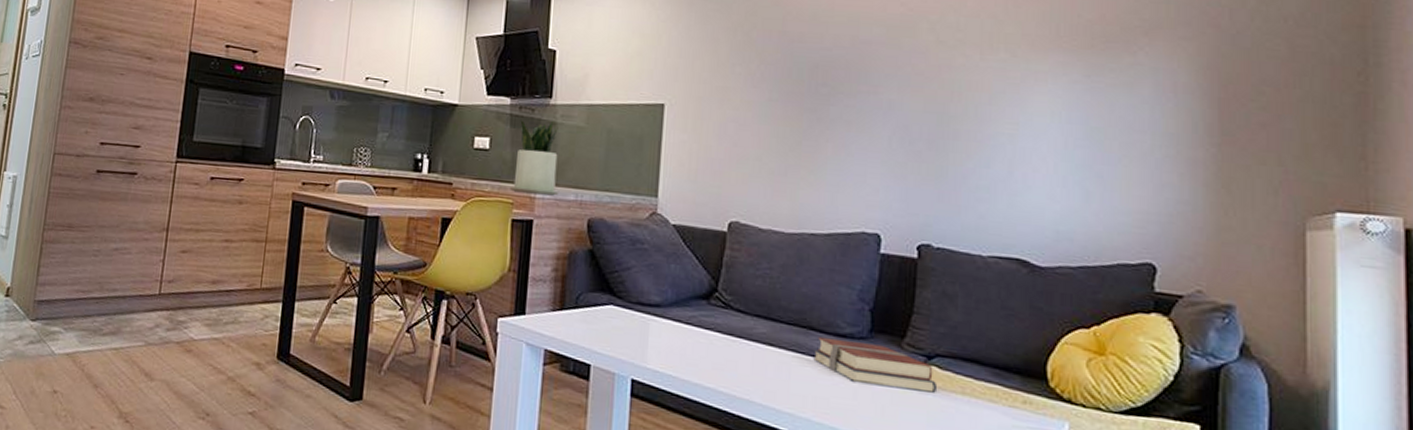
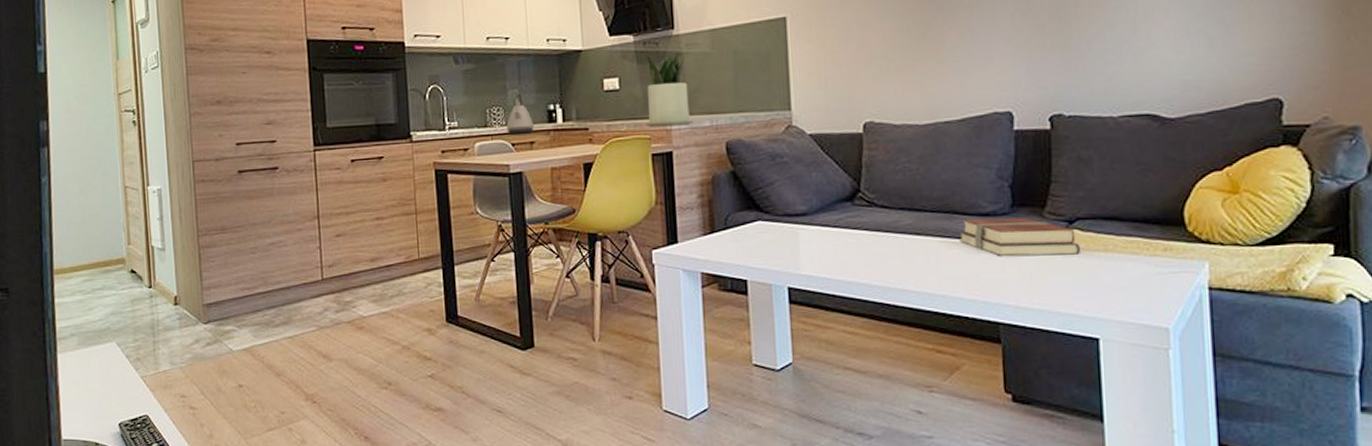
kettle: none [371,135,399,181] -> present [506,91,535,136]

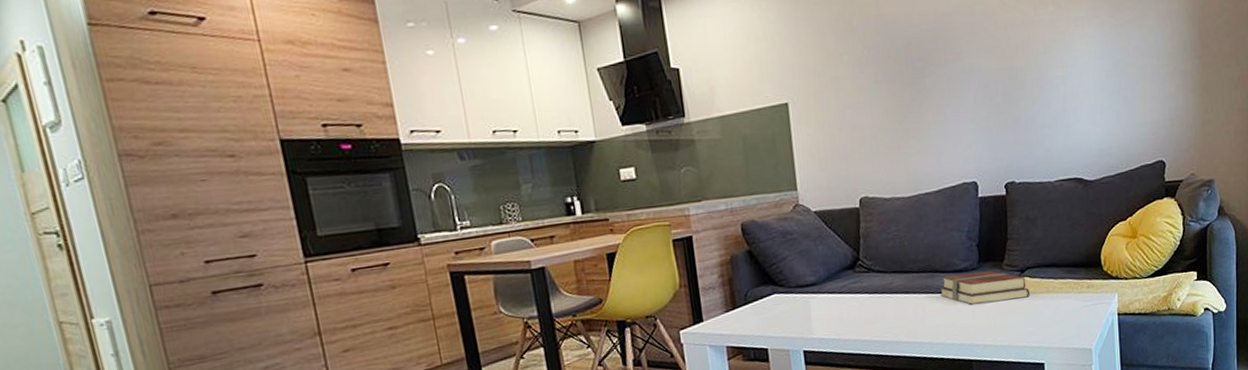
kettle: present [506,91,535,136] -> none [523,185,553,232]
planter: present [645,52,695,127] -> none [660,139,711,214]

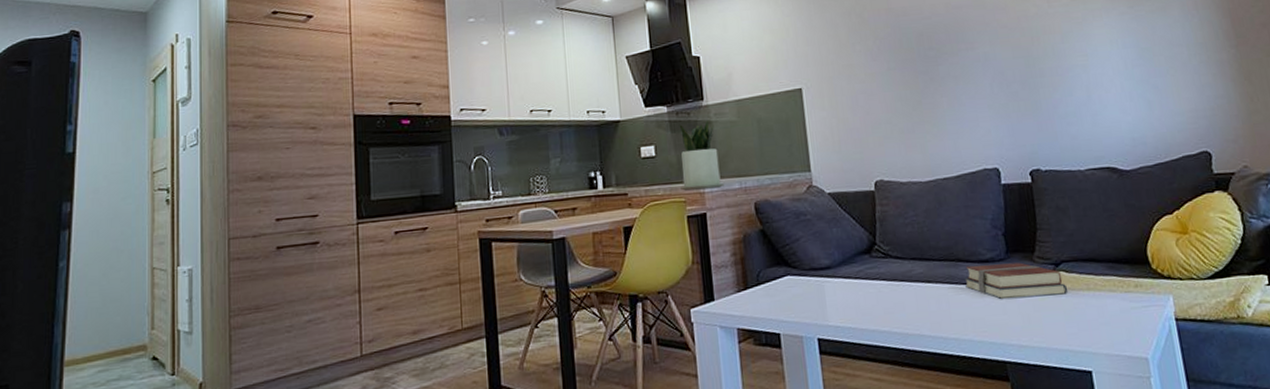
planter: none [660,139,711,214] -> present [679,121,725,191]

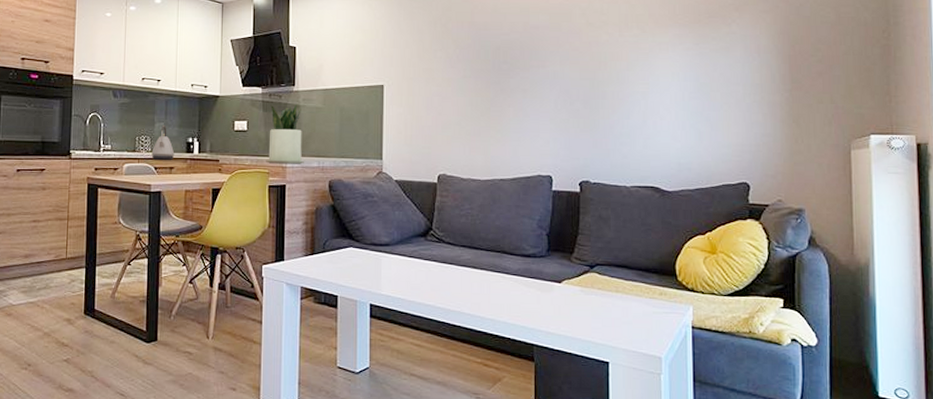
kettle: none [549,160,576,203] -> present [151,124,175,161]
books: present [964,262,1068,300] -> none [507,258,597,294]

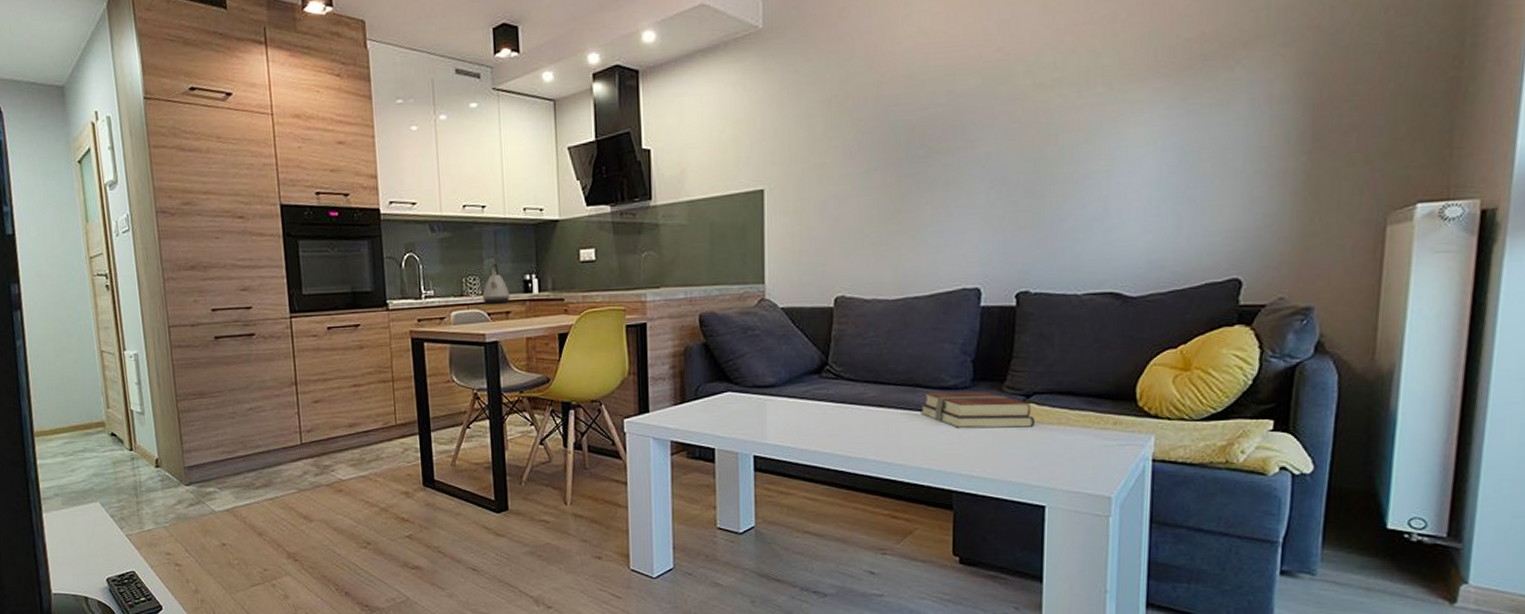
planter: present [266,105,305,164] -> none [621,223,669,299]
books: none [507,258,597,294] -> present [921,391,1034,429]

